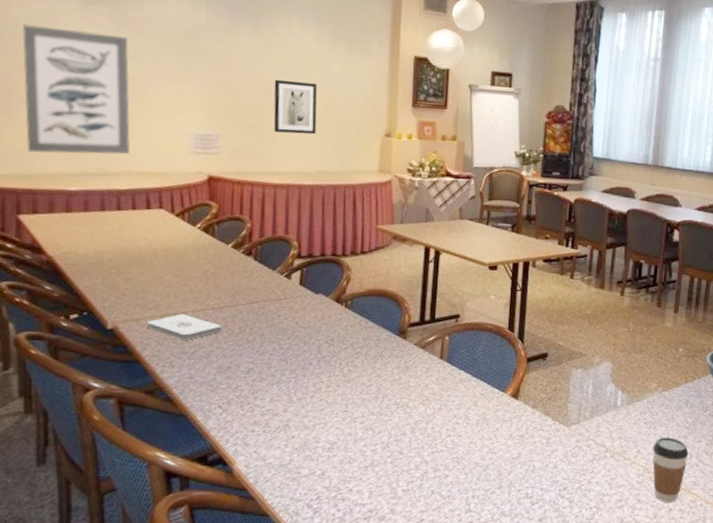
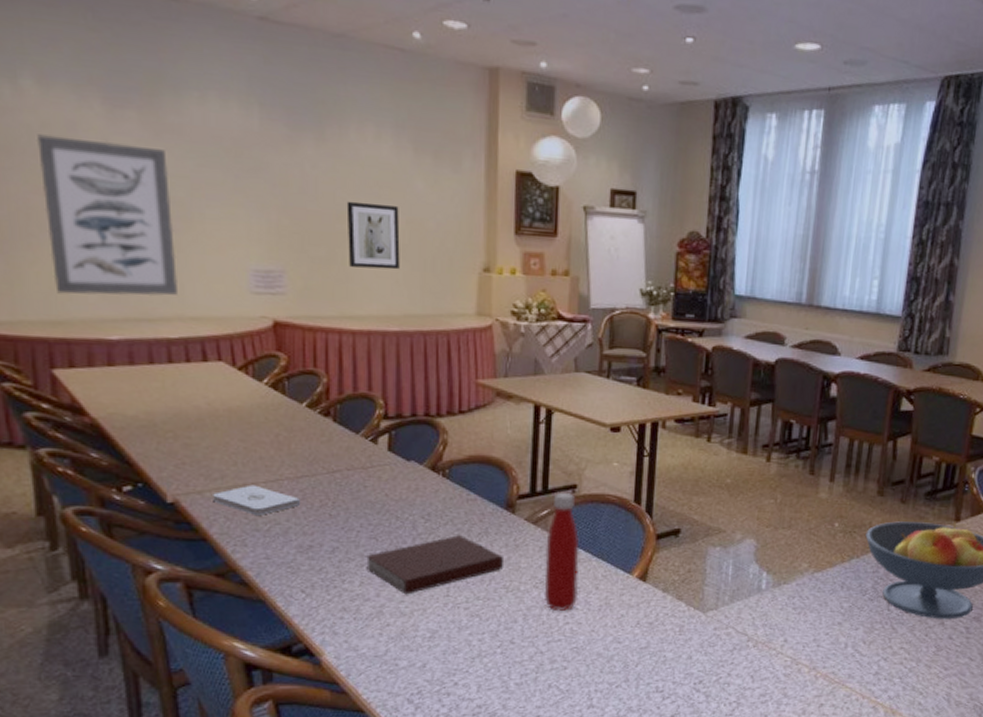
notebook: none [275,358,396,410] -> present [365,535,505,595]
bottle: none [430,322,461,425] -> present [544,493,579,611]
coffee cup: present [652,437,689,502] -> none [801,624,844,697]

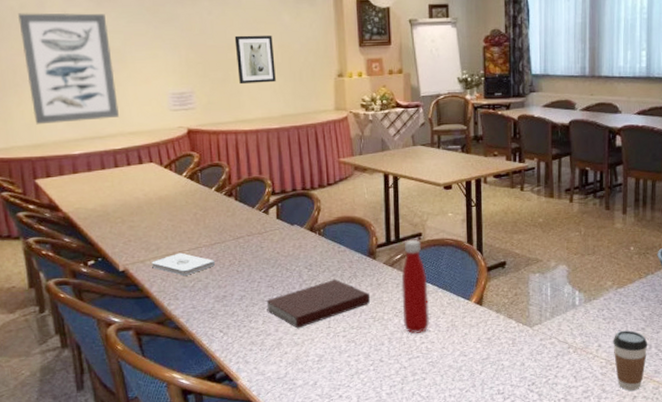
coffee cup: none [801,624,844,697] -> present [613,330,648,391]

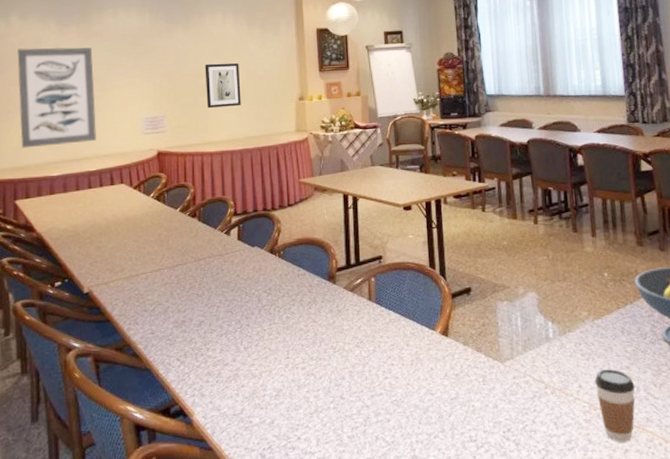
notepad: present [152,252,215,276] -> none [115,274,175,299]
notebook: present [265,279,371,329] -> none [223,305,331,359]
bottle: present [401,240,430,334] -> none [362,263,393,367]

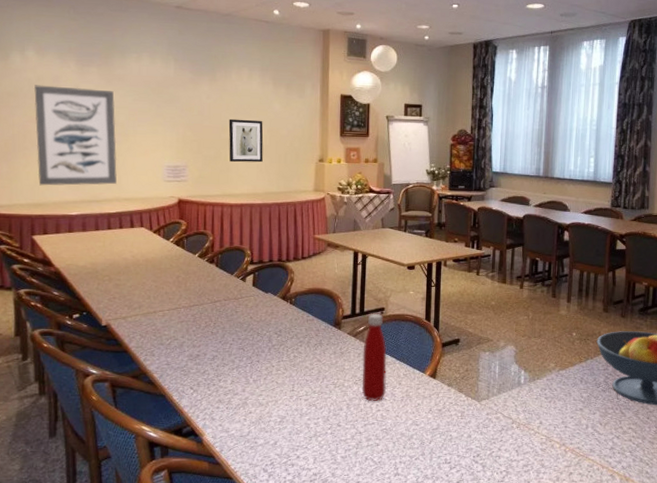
bottle: none [362,263,393,367] -> present [362,314,387,401]
coffee cup: present [594,369,636,442] -> none [553,410,585,467]

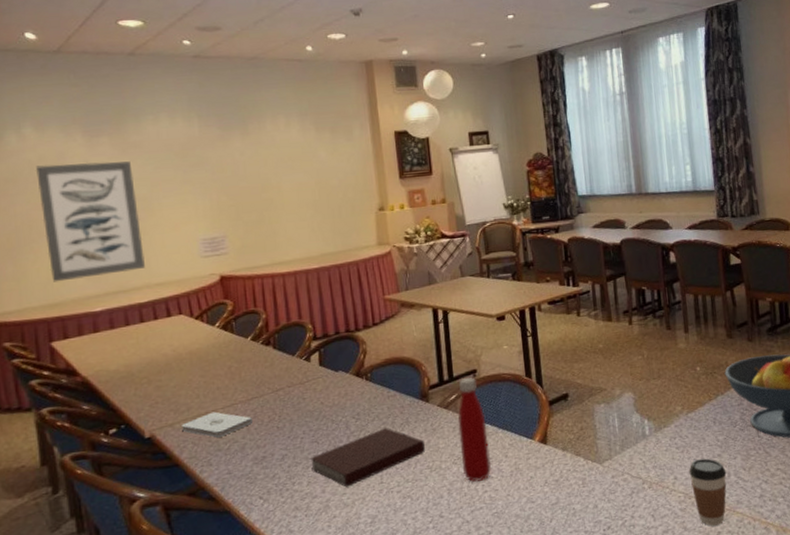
notepad: none [133,312,191,333] -> present [182,411,252,438]
wall art: present [228,118,264,163] -> none [269,172,314,225]
notebook: none [235,346,333,390] -> present [309,428,426,487]
coffee cup: none [553,410,585,467] -> present [689,458,727,526]

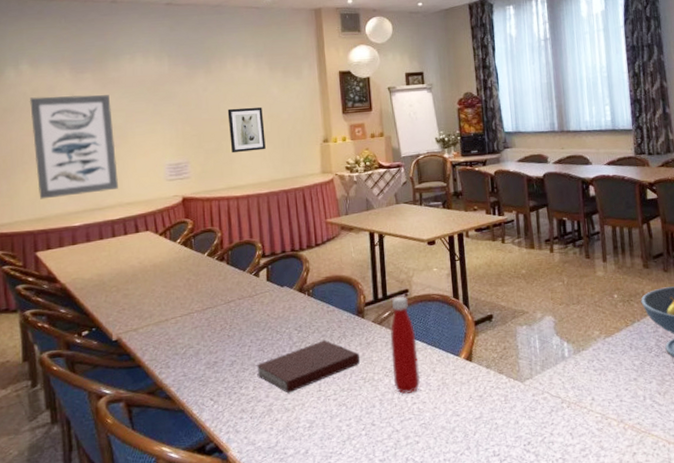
notepad: present [182,411,252,438] -> none [145,319,206,343]
wall art: none [269,172,314,225] -> present [227,107,266,153]
coffee cup: present [689,458,727,526] -> none [606,381,643,447]

